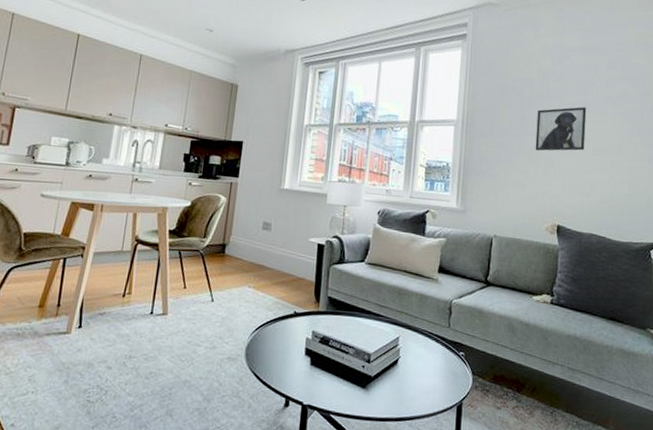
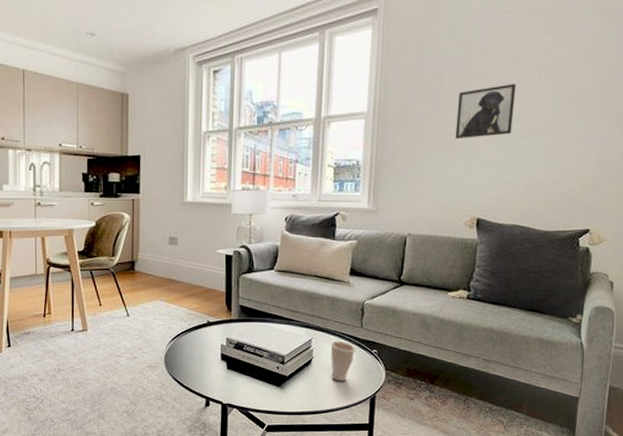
cup: none [417,340,444,386] -> present [330,340,356,382]

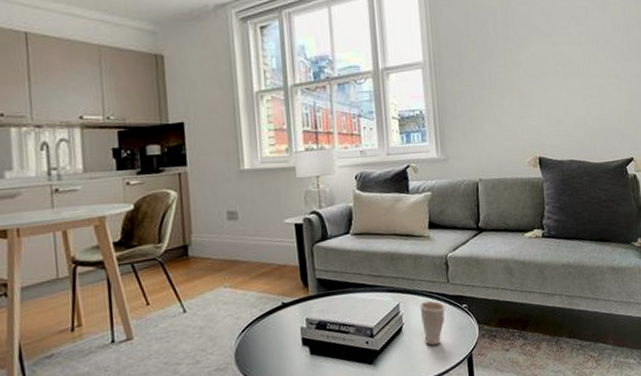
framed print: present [455,84,517,139] -> none [504,30,555,83]

